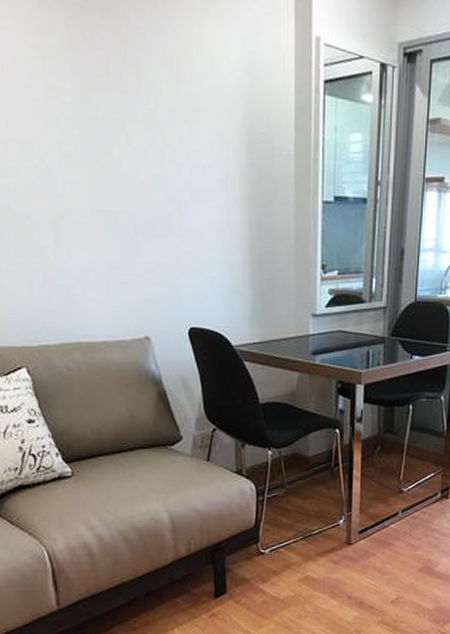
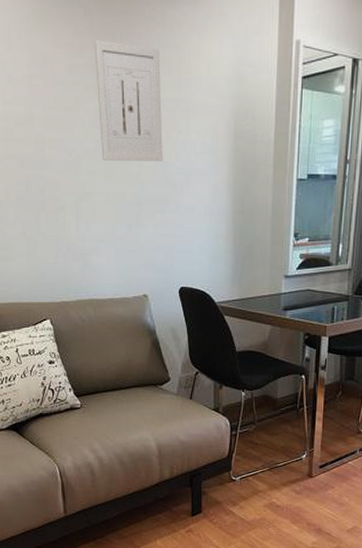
wall art: none [67,15,162,174] -> present [94,39,163,162]

